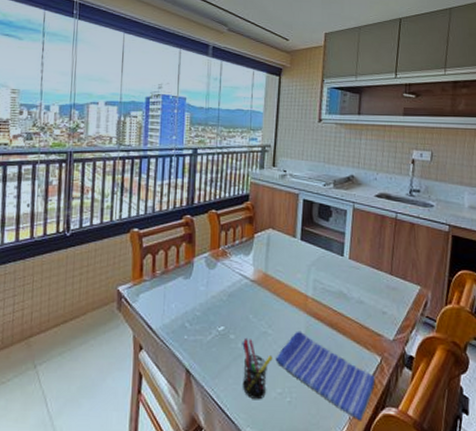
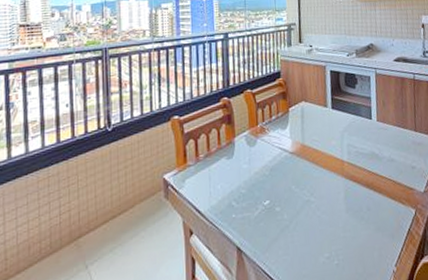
pen holder: present [242,337,273,400] -> none [287,208,318,268]
dish towel: present [275,331,376,421] -> none [320,194,413,273]

